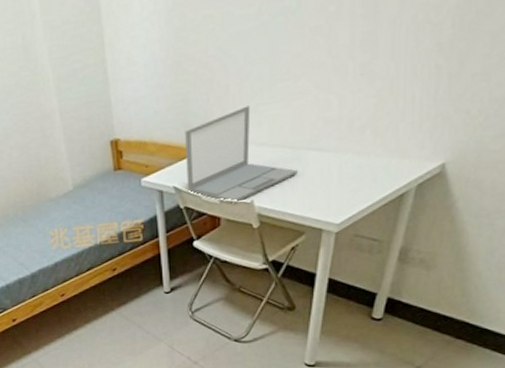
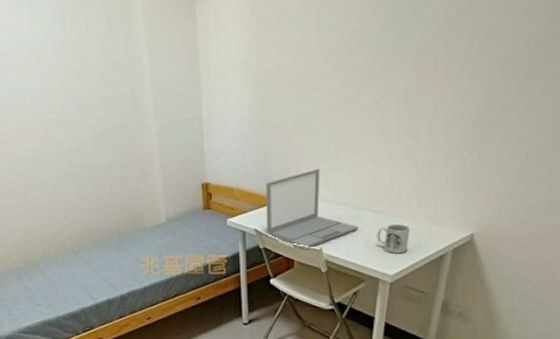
mug: none [320,161,362,198] -> present [377,224,410,254]

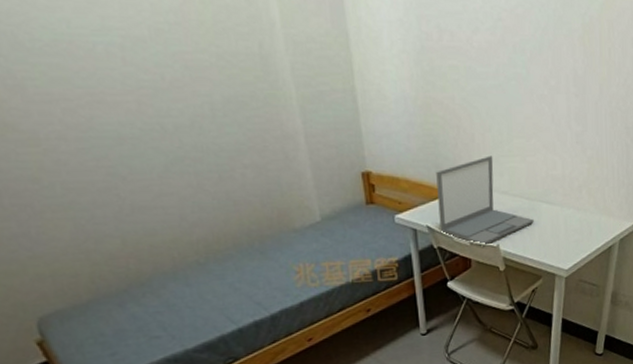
mug: present [377,224,410,254] -> none [551,216,582,247]

